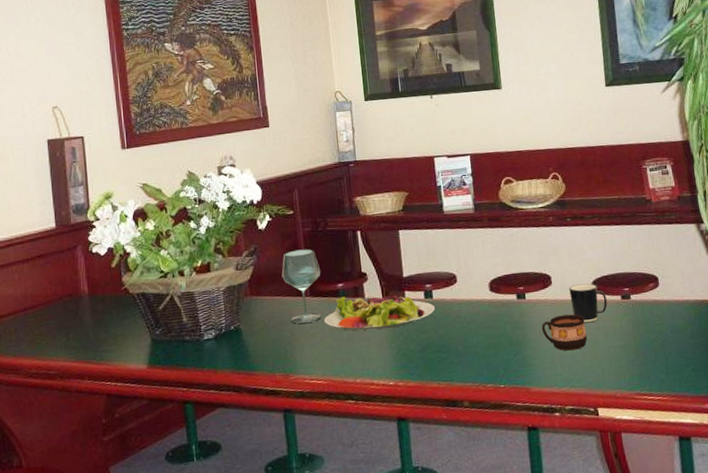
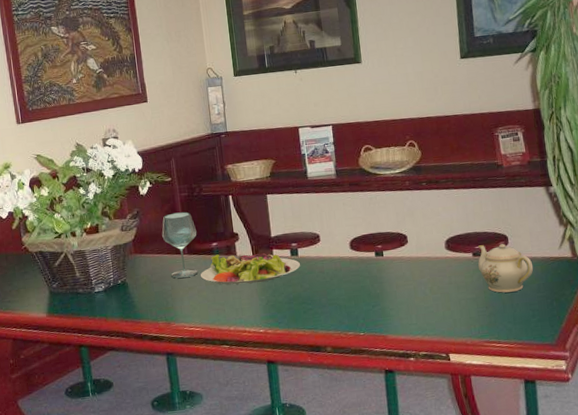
cup: present [541,314,587,351] -> none [398,270,440,303]
mug: present [569,283,607,323] -> none [424,242,460,278]
teapot: none [626,285,686,340] -> present [477,244,534,293]

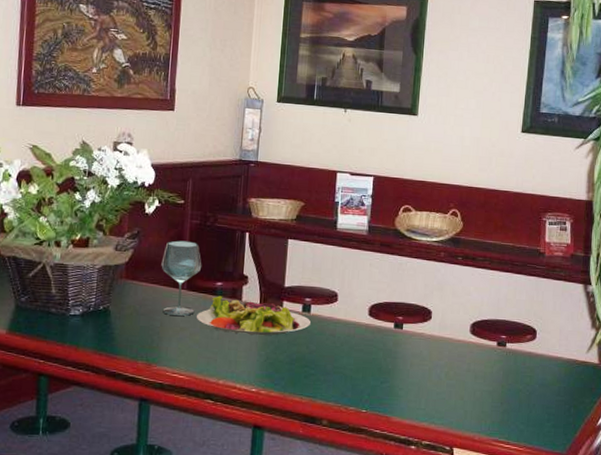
teapot: present [477,244,534,293] -> none [500,335,558,391]

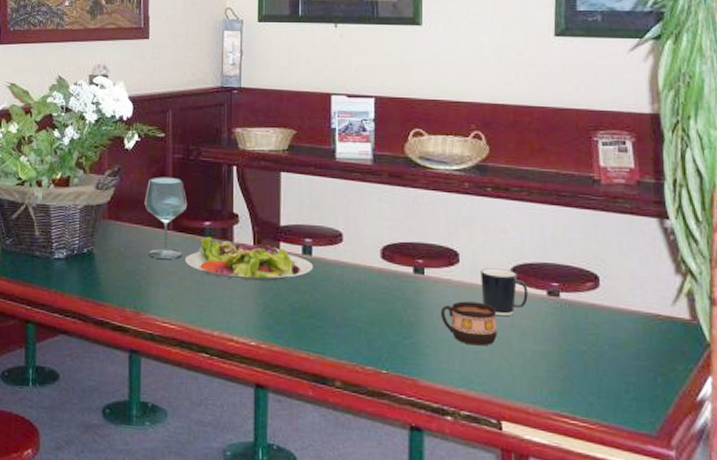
cup: none [412,351,457,388] -> present [440,301,497,346]
mug: none [446,324,483,364] -> present [480,268,528,317]

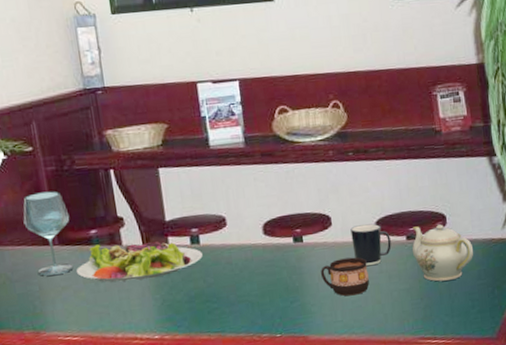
teapot: none [553,282,633,353] -> present [411,224,474,282]

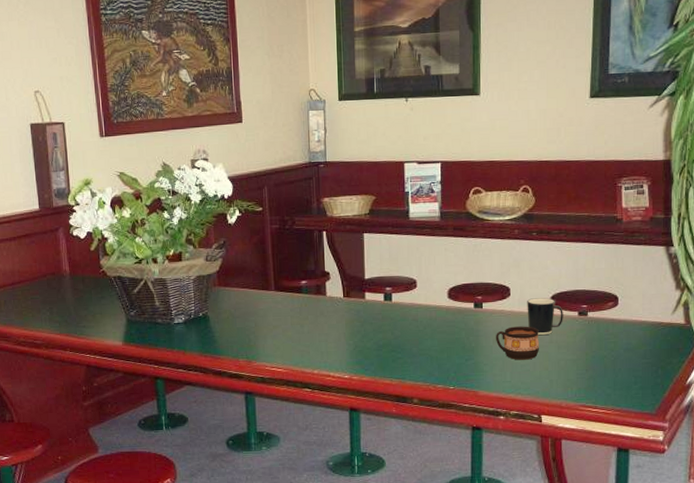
wine glass: present [23,191,74,276] -> none [248,245,286,316]
salad plate: present [77,241,203,283] -> none [287,293,393,327]
teapot: present [411,224,474,282] -> none [582,304,642,356]

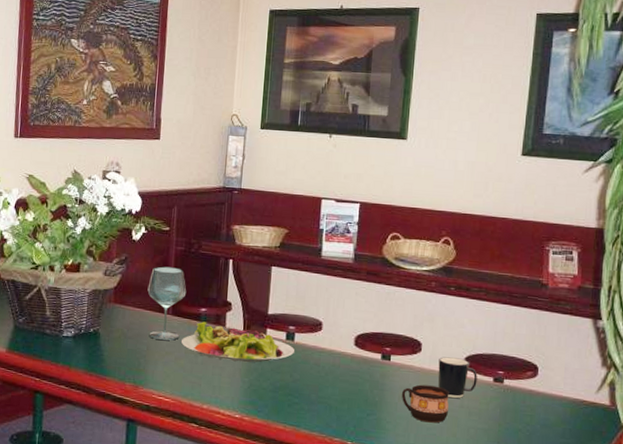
wine glass: none [248,245,286,316] -> present [147,266,187,341]
salad plate: none [287,293,393,327] -> present [182,321,294,363]

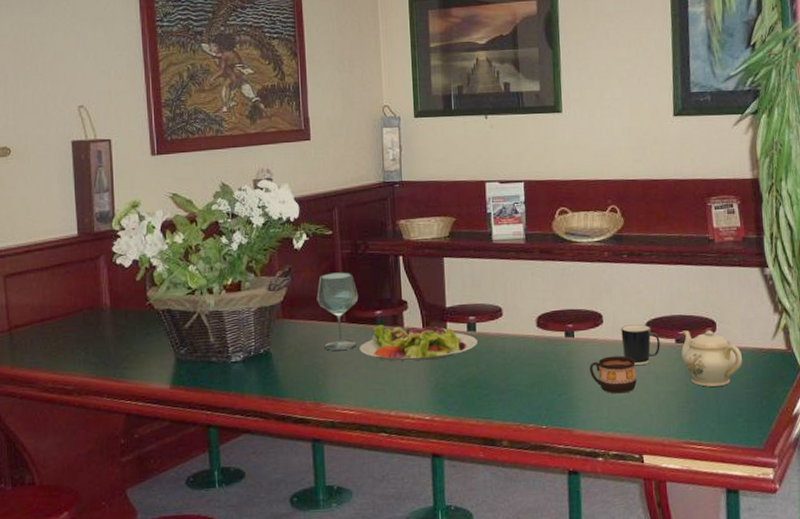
teapot: none [496,370,562,432] -> present [680,330,743,387]

